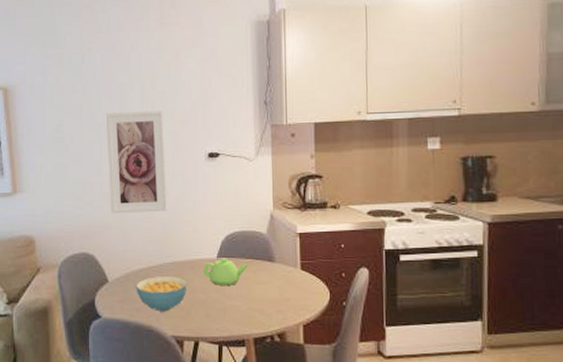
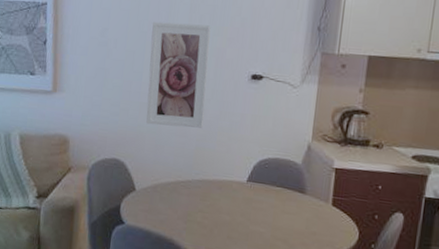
cereal bowl: present [135,275,188,312] -> none [161,191,214,228]
teapot: present [203,258,247,285] -> none [230,182,277,211]

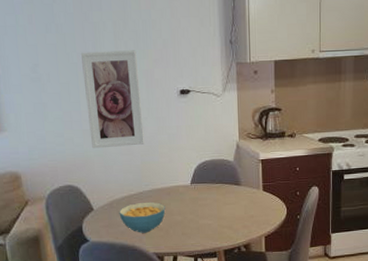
cereal bowl: none [161,191,214,228] -> present [119,201,166,233]

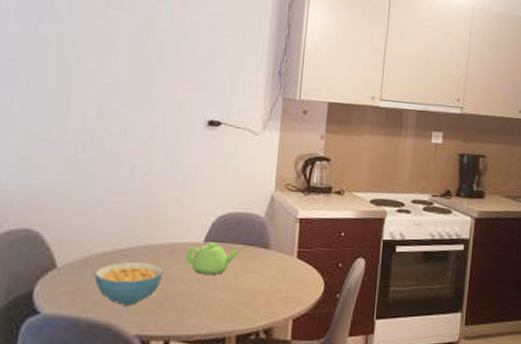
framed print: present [81,50,144,149] -> none [72,55,159,184]
teapot: none [178,184,217,208] -> present [185,242,239,275]

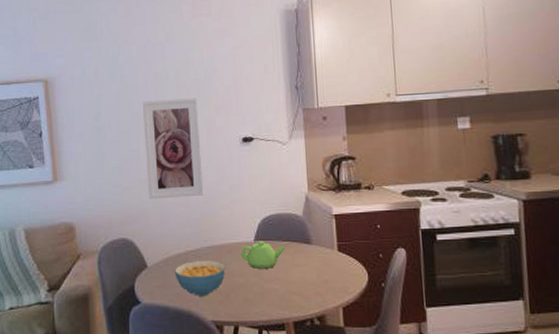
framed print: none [72,55,159,184] -> present [143,98,204,200]

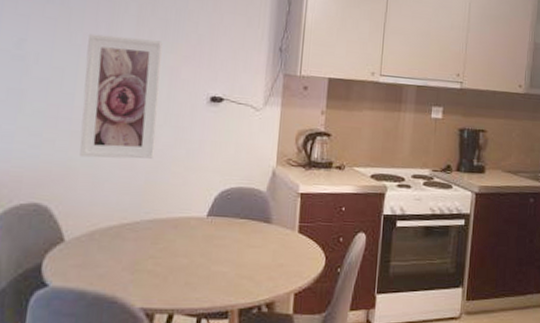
cereal bowl: present [174,260,226,296] -> none [100,235,168,279]
teapot: present [240,241,285,269] -> none [188,216,241,249]

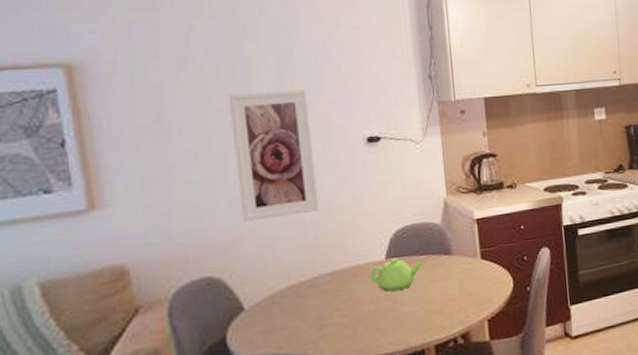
teapot: none [188,216,241,249] -> present [369,257,422,292]

